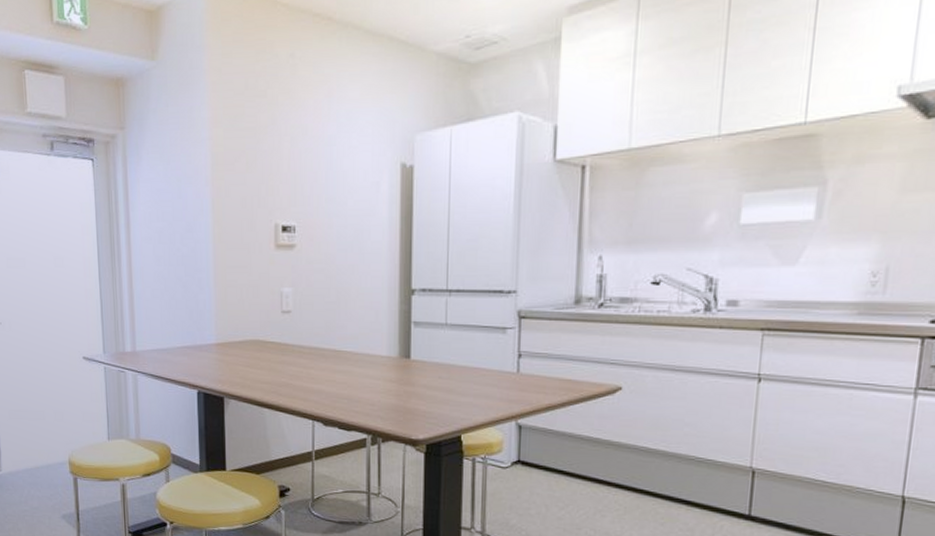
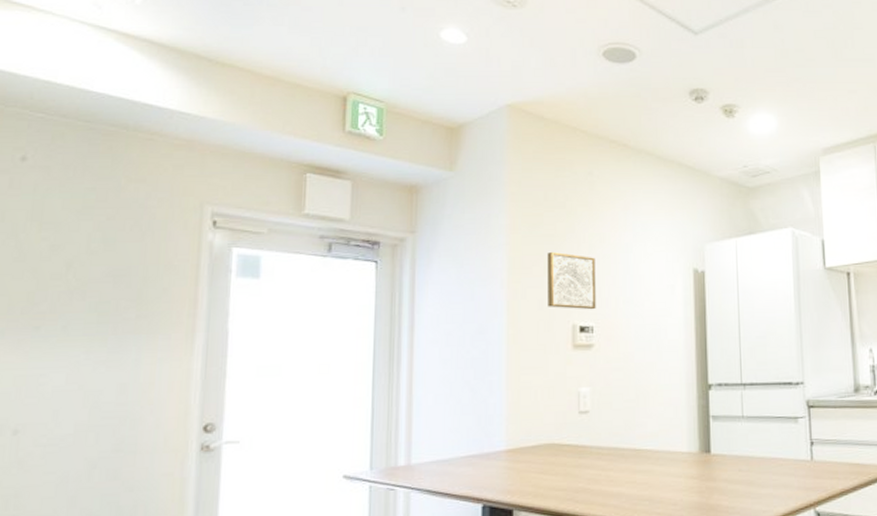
wall art: none [248,146,298,209] -> present [546,251,596,310]

